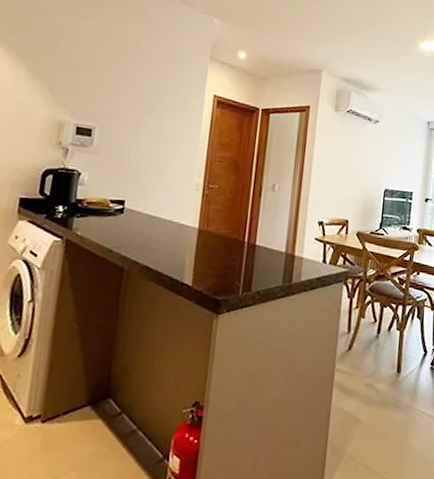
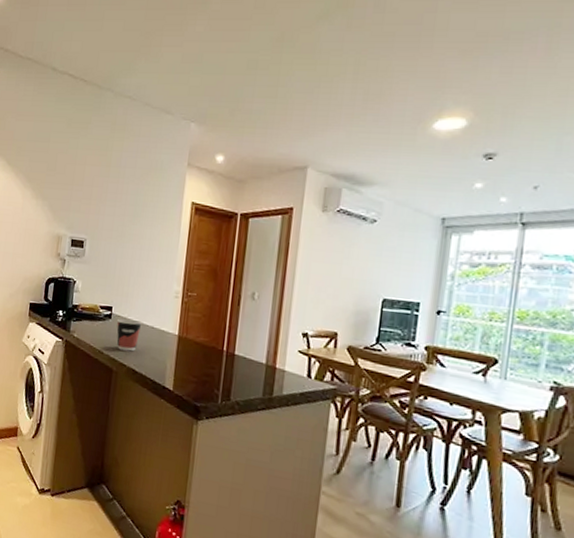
cup: none [129,213,159,248] -> present [116,318,142,351]

